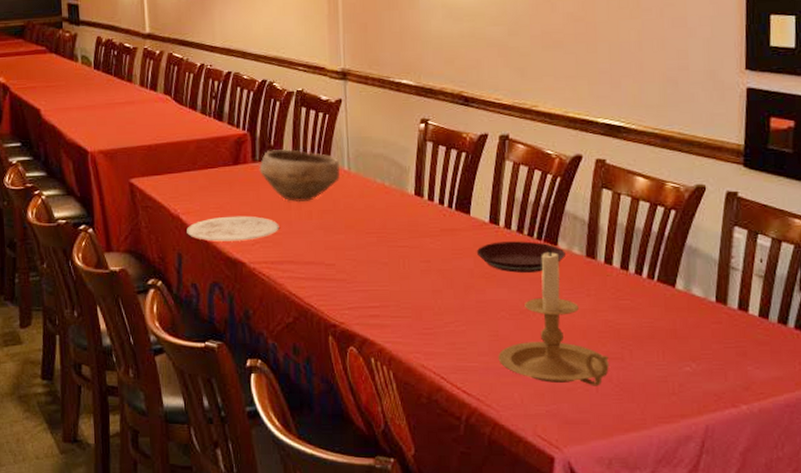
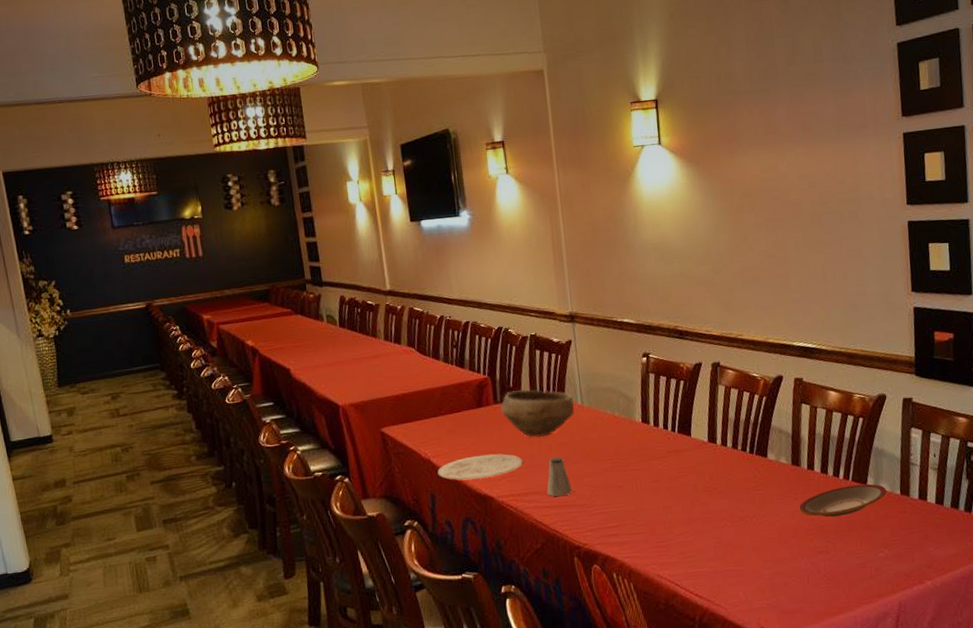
saltshaker: none [304,225,332,269] -> present [547,457,572,497]
plate: present [476,241,565,273] -> none [698,455,775,485]
candle holder: present [498,248,610,386] -> none [723,460,817,579]
plate: none [591,286,699,320] -> present [799,483,886,517]

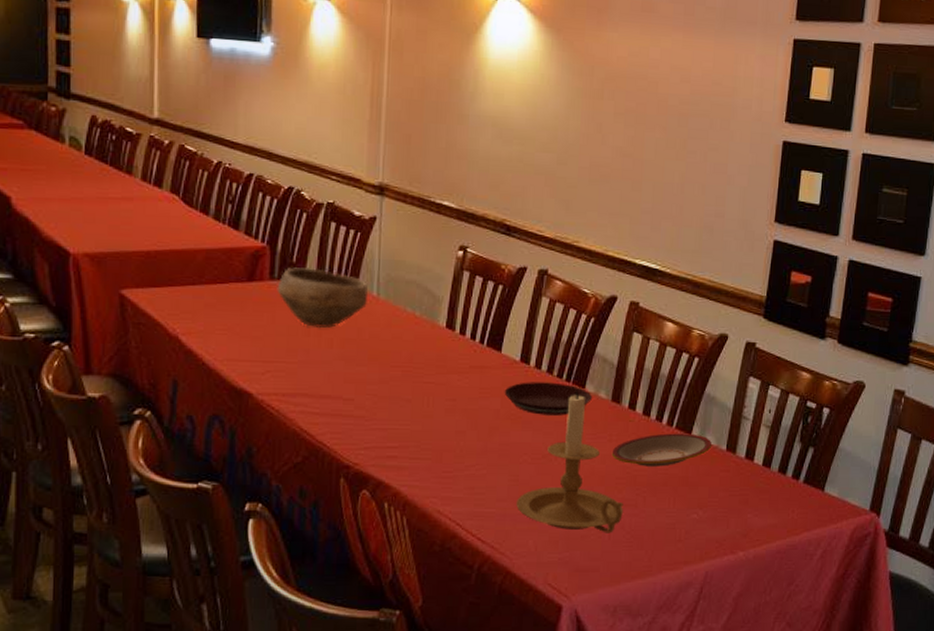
plate: present [437,454,523,481] -> none [186,339,295,369]
saltshaker: present [547,457,572,497] -> none [320,355,350,403]
plate: none [698,455,775,485] -> present [504,382,592,415]
candle holder: none [723,460,817,579] -> present [516,391,625,533]

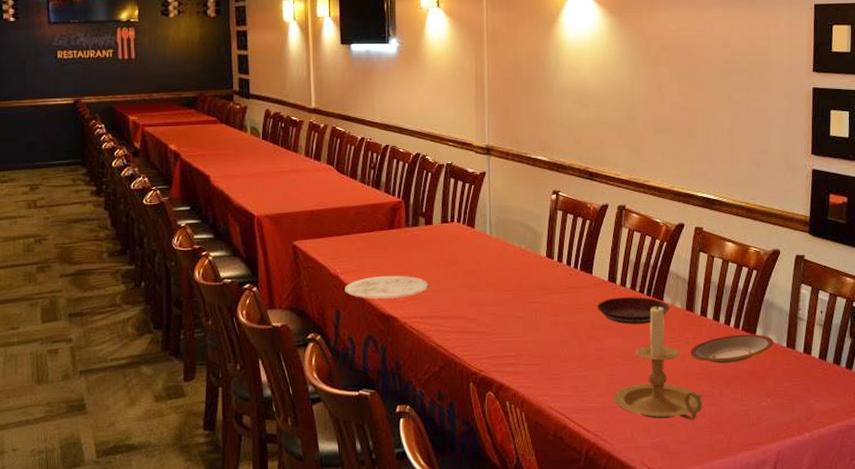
plate: none [186,339,295,369] -> present [345,275,429,299]
bowl: present [277,267,368,329] -> none [411,216,482,264]

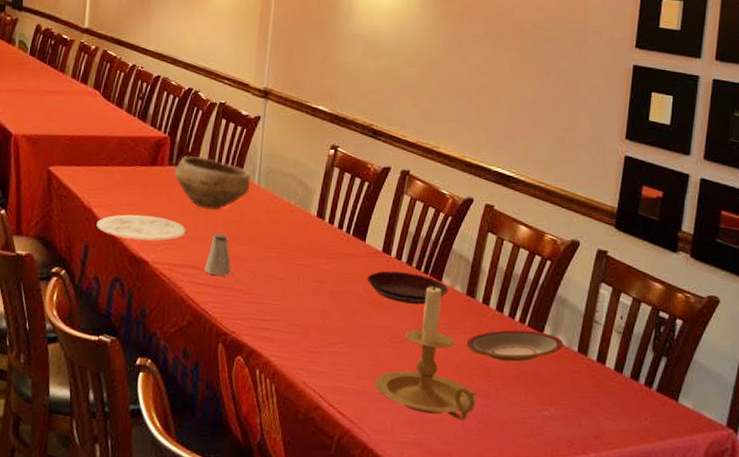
bowl: none [411,216,482,264] -> present [174,156,251,210]
saltshaker: none [450,284,474,323] -> present [205,233,231,276]

